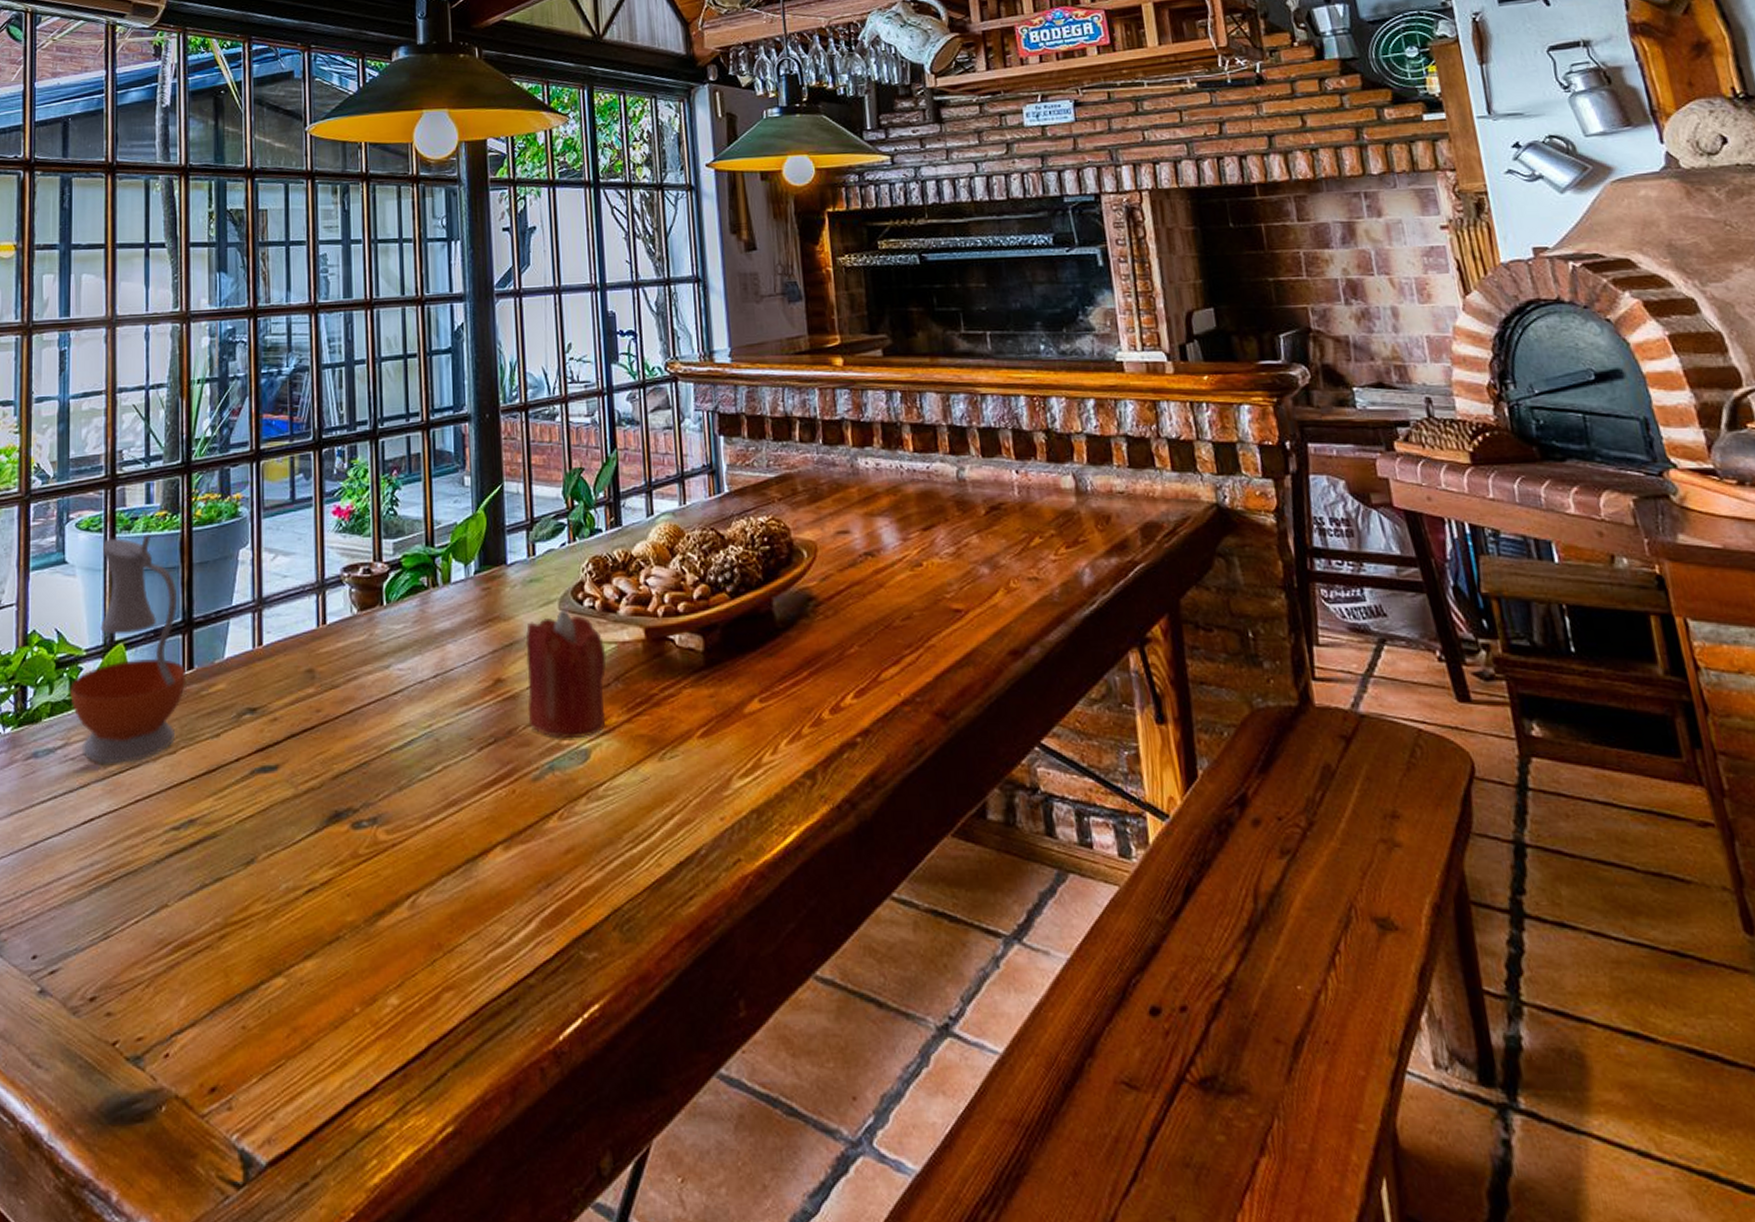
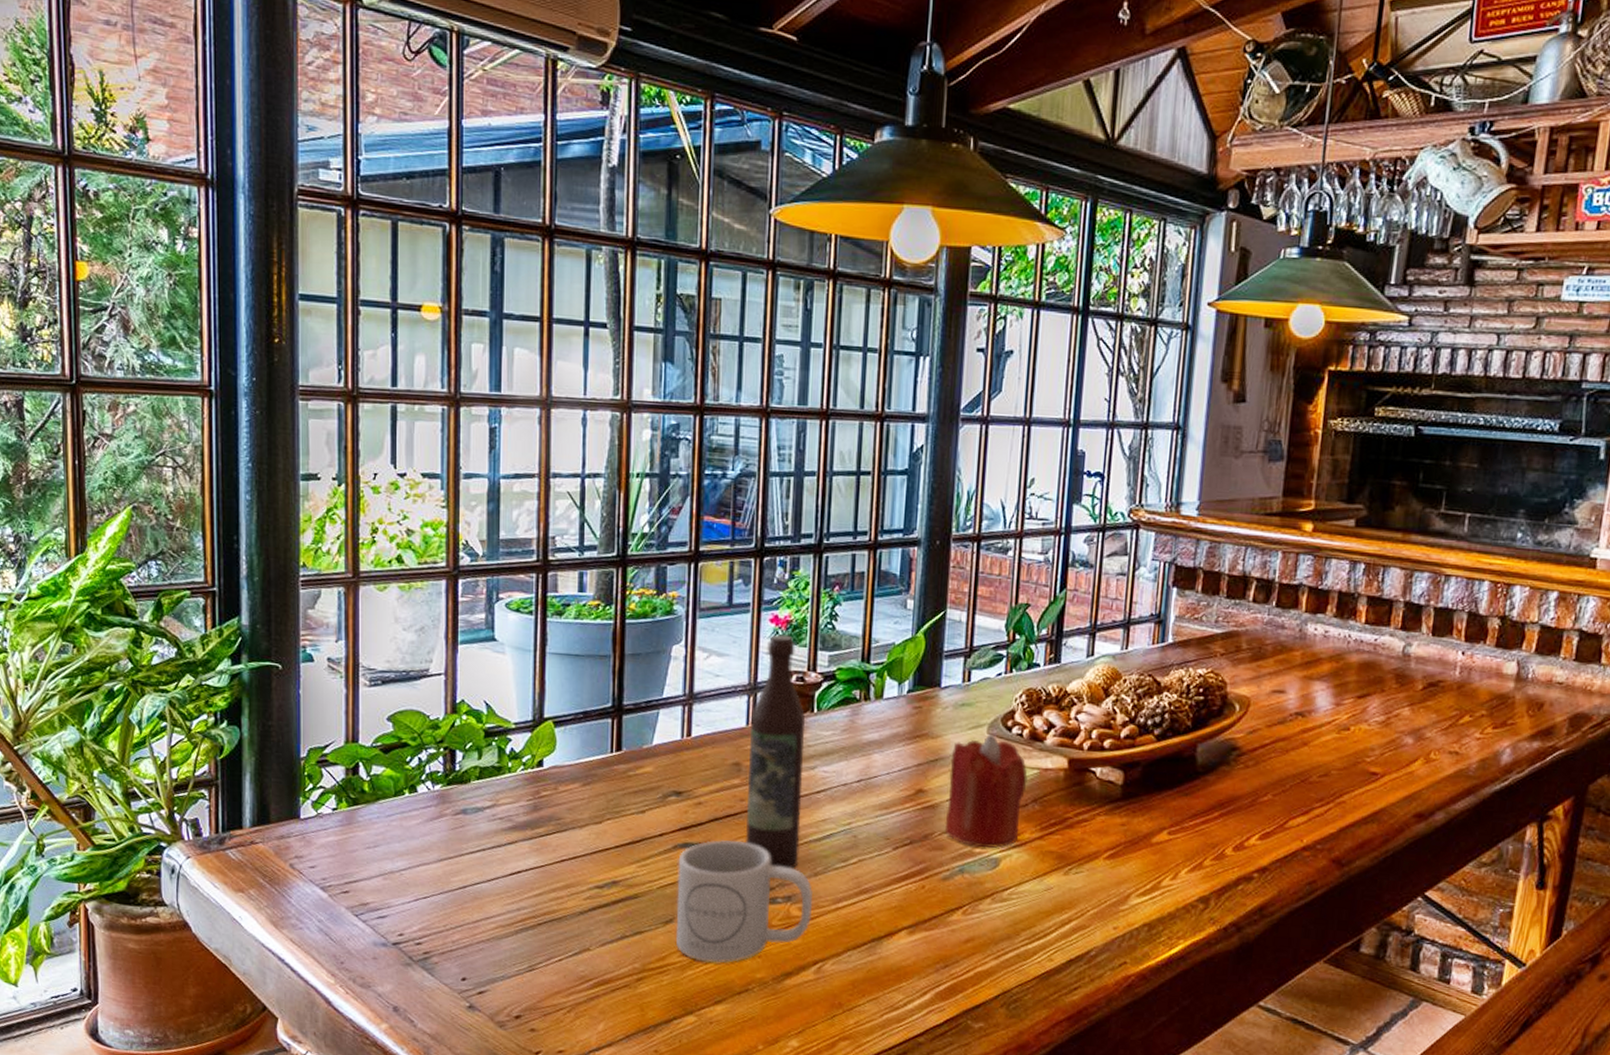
pitcher: present [69,534,187,763] -> none [498,621,615,827]
mug: none [256,759,401,908] -> present [675,840,813,963]
wine bottle: none [321,526,381,785] -> present [745,634,805,869]

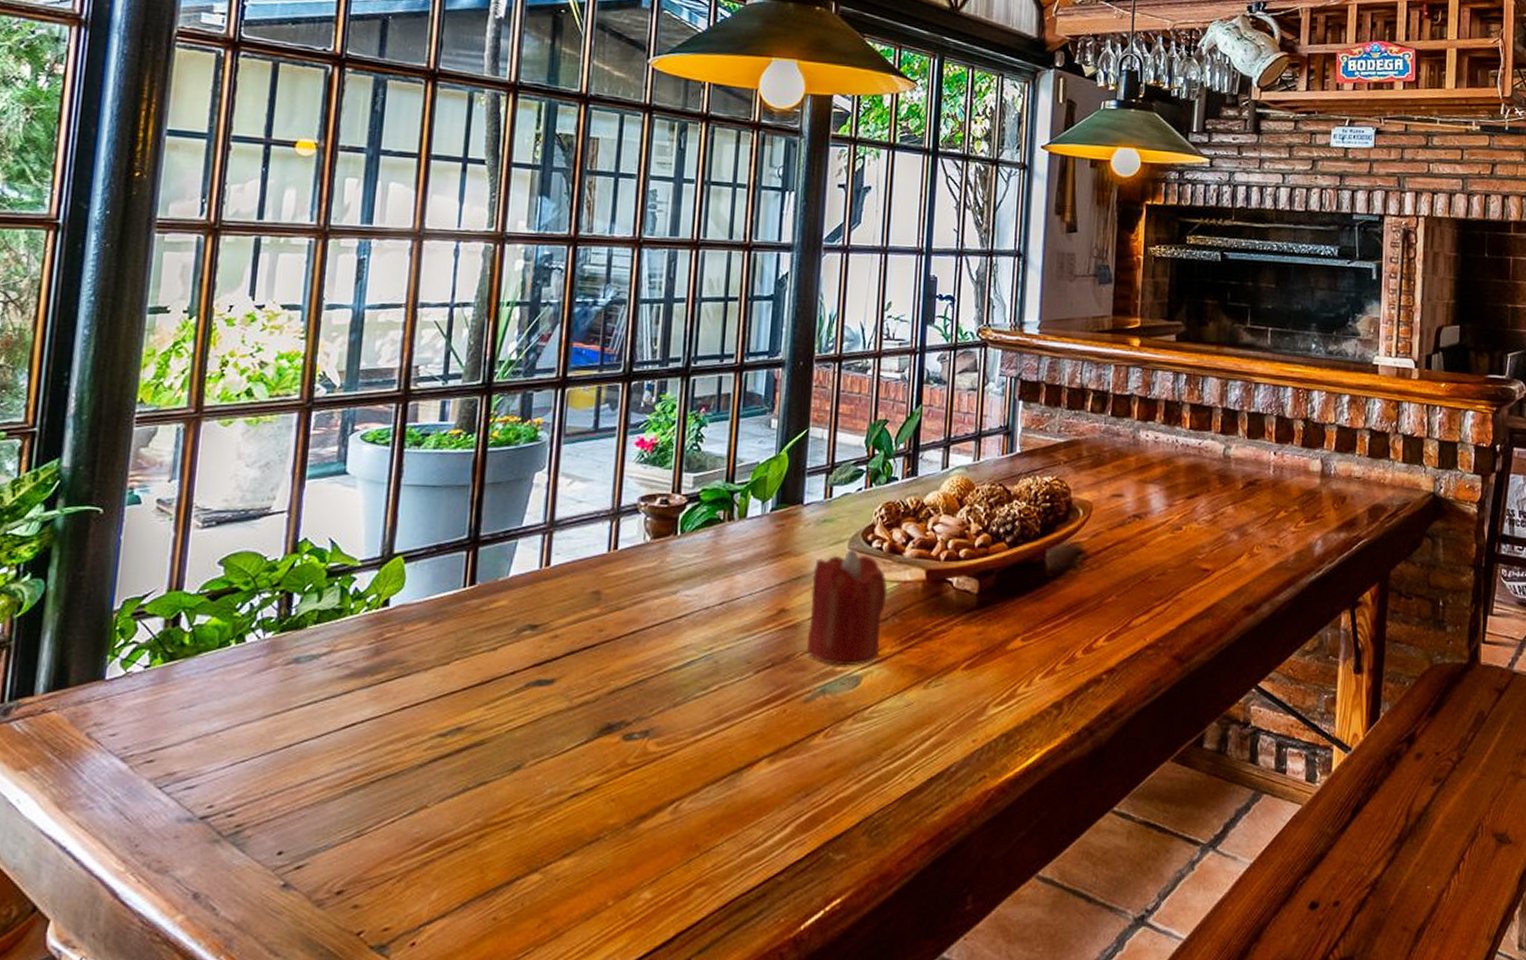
mug: present [675,840,813,963] -> none [523,675,671,811]
wine bottle: present [745,634,805,869] -> none [602,457,668,701]

